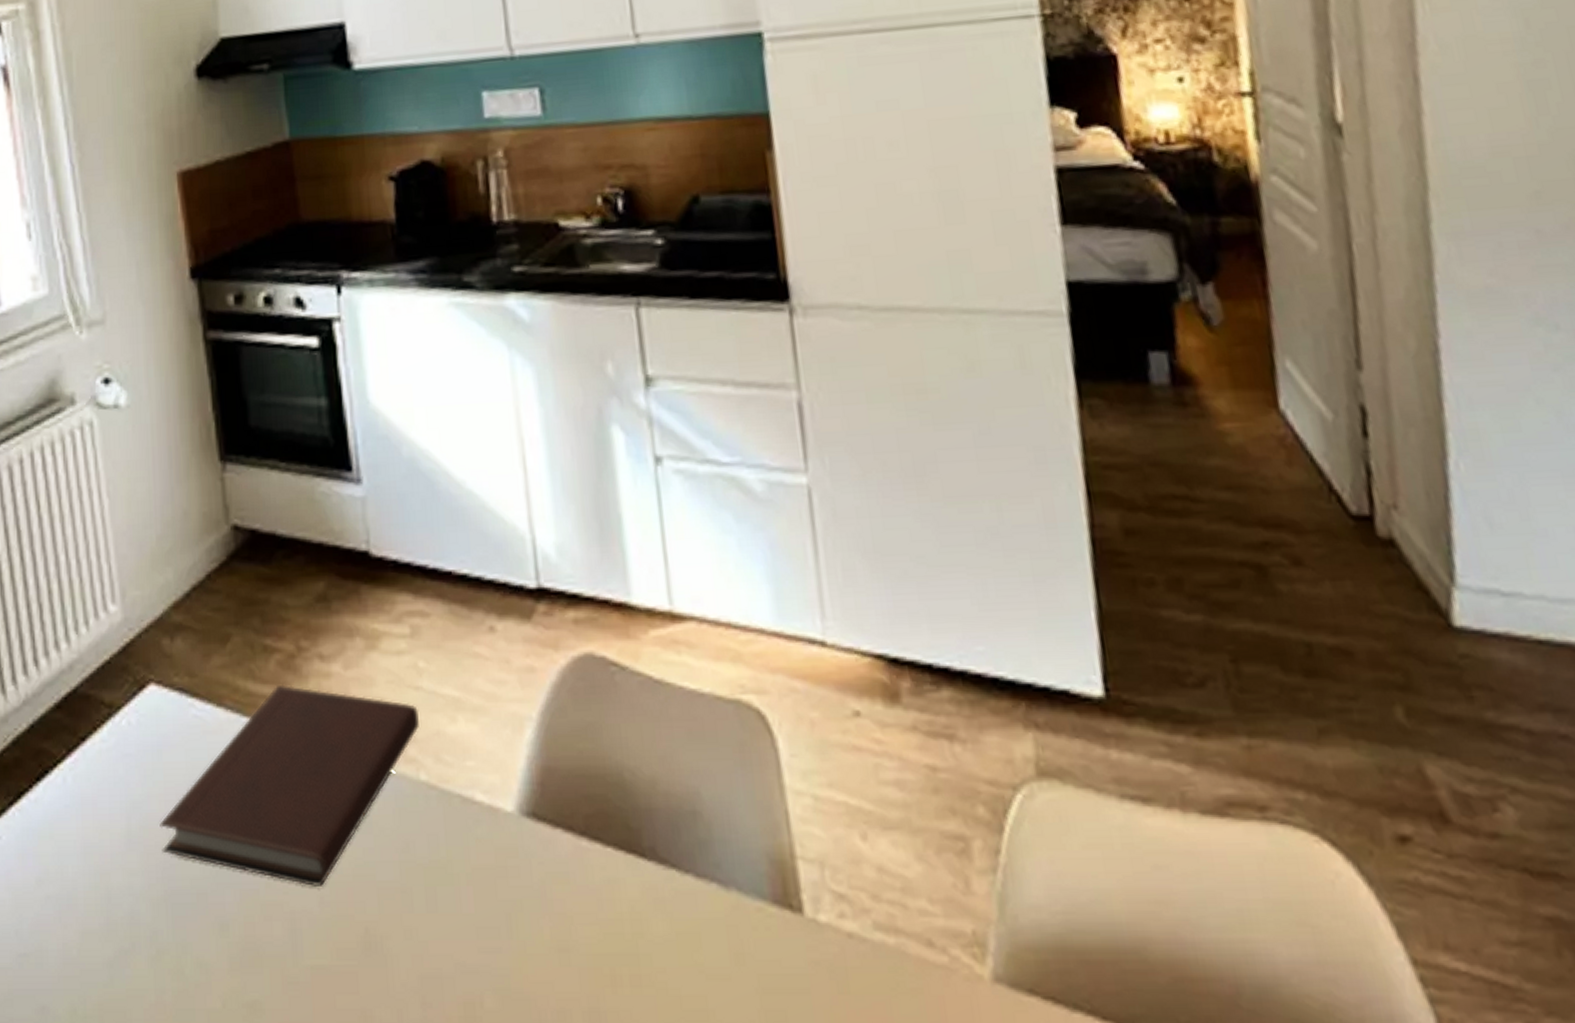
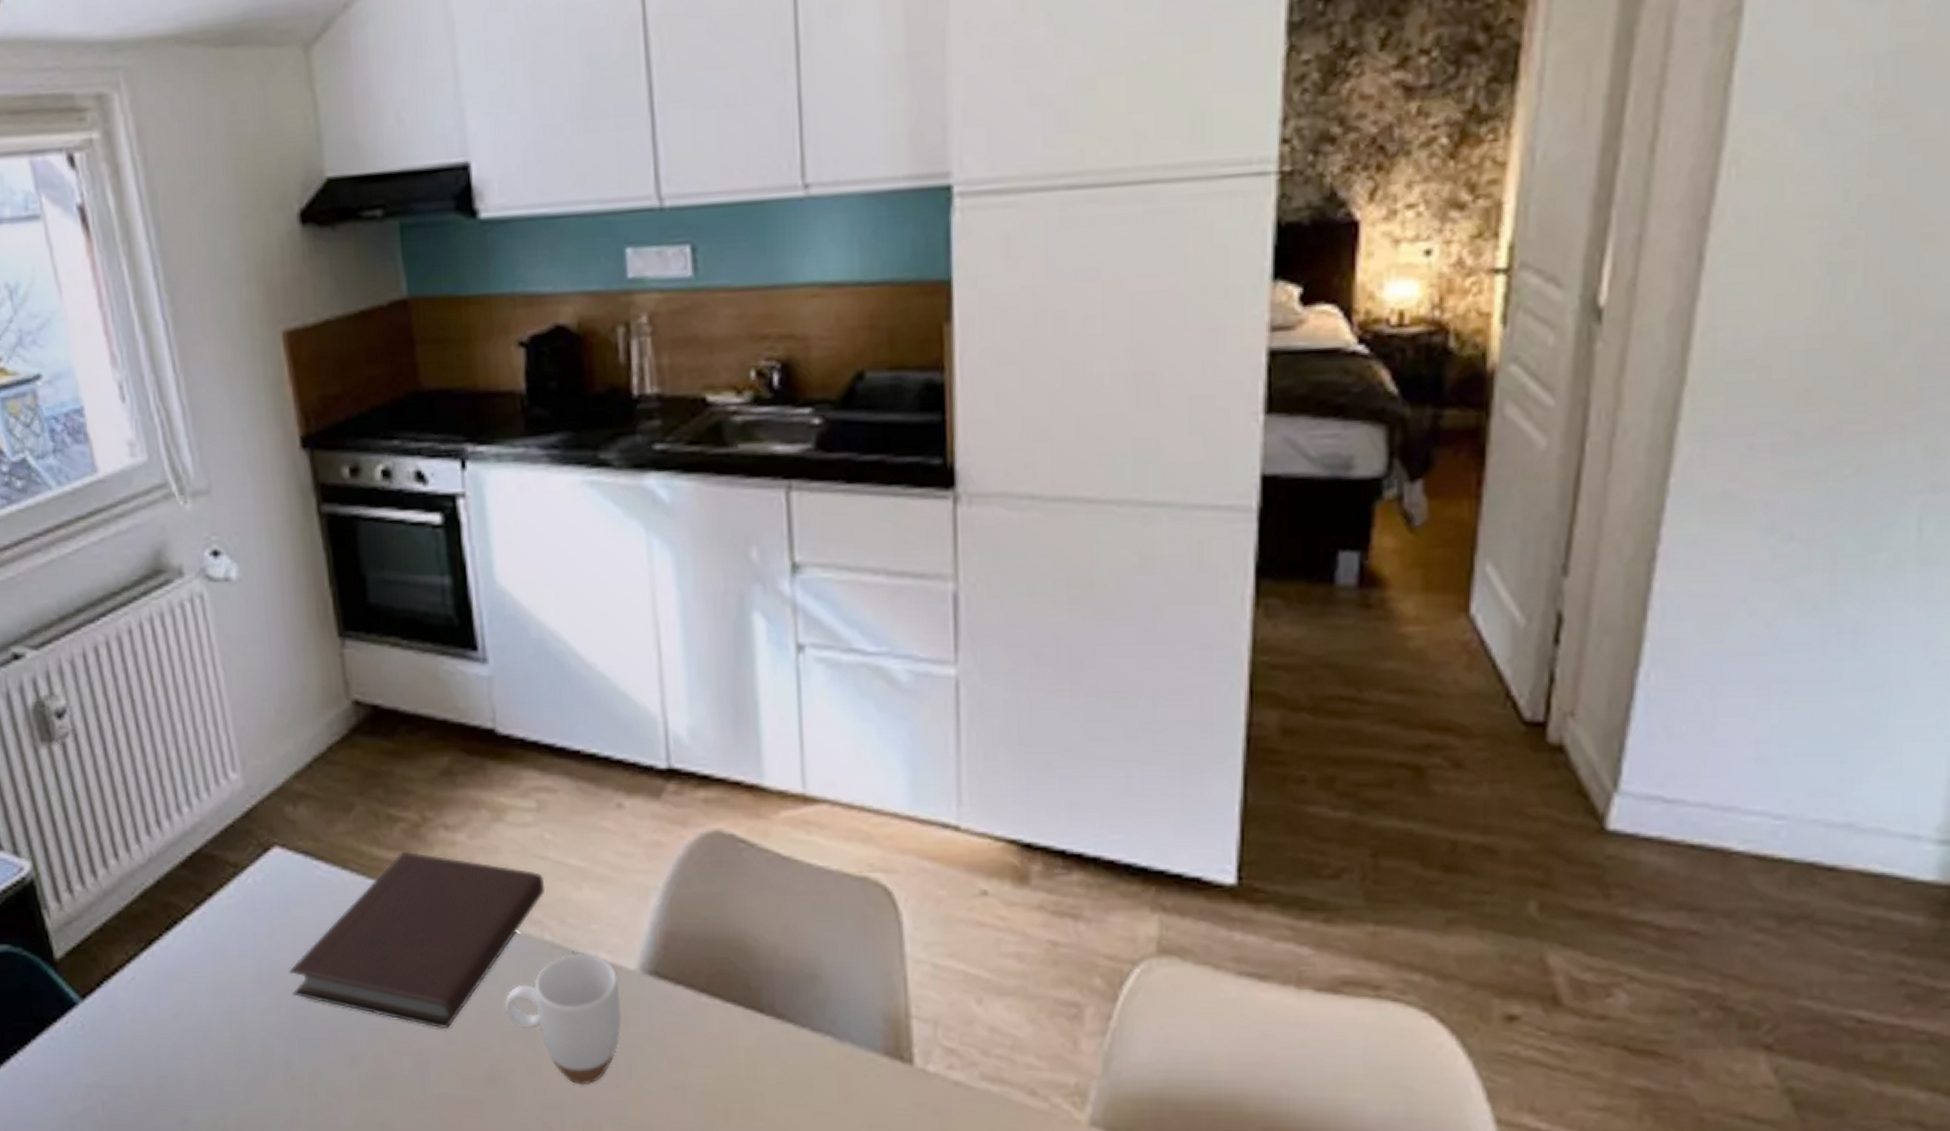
mug: none [380,795,501,949] -> present [505,954,622,1084]

